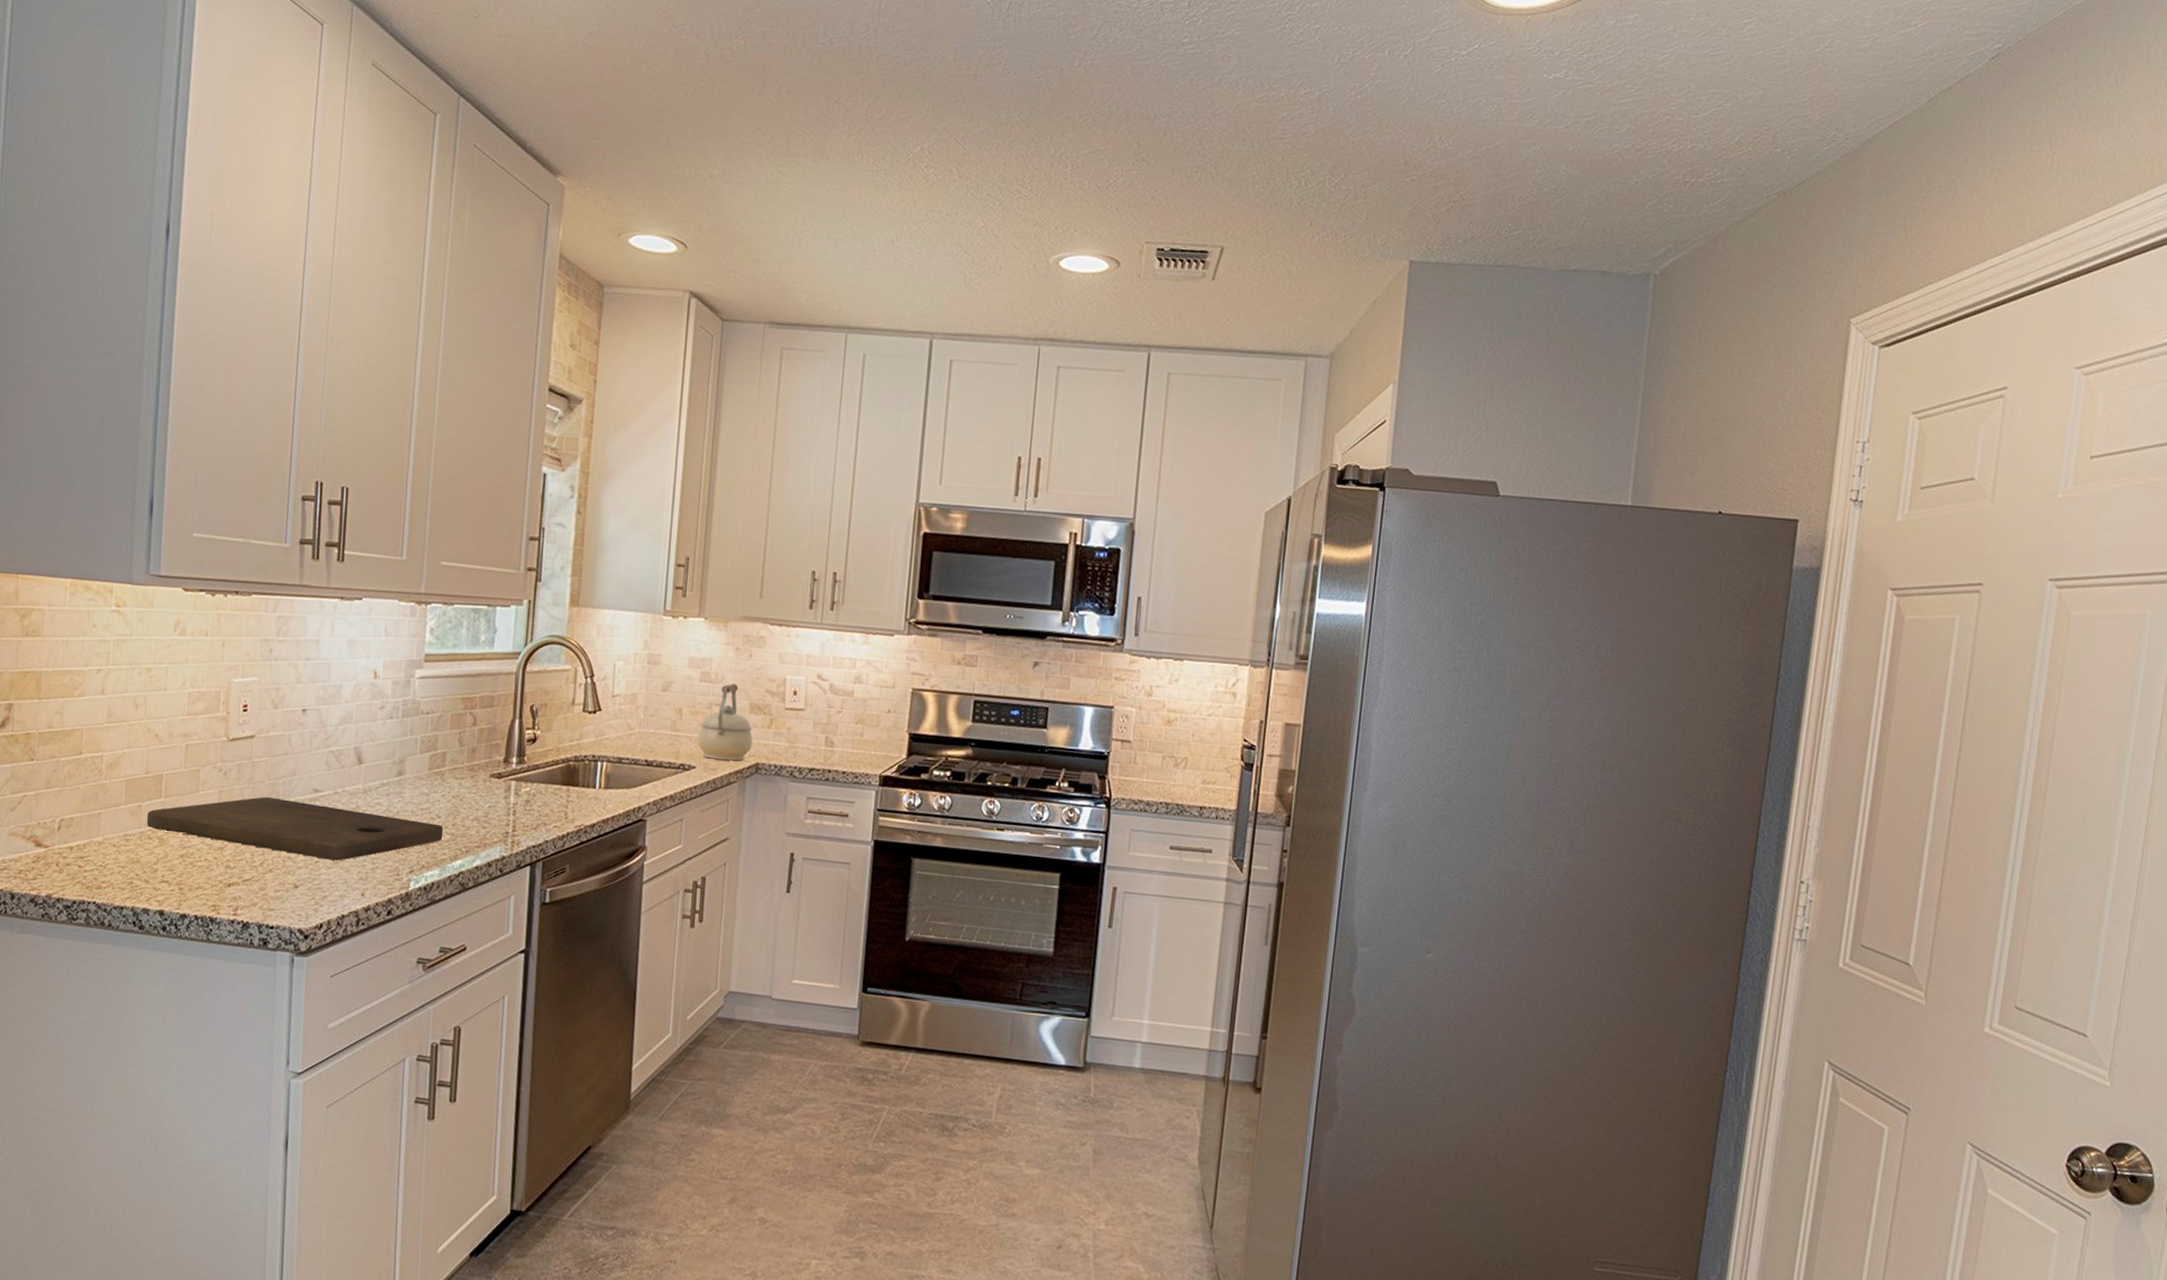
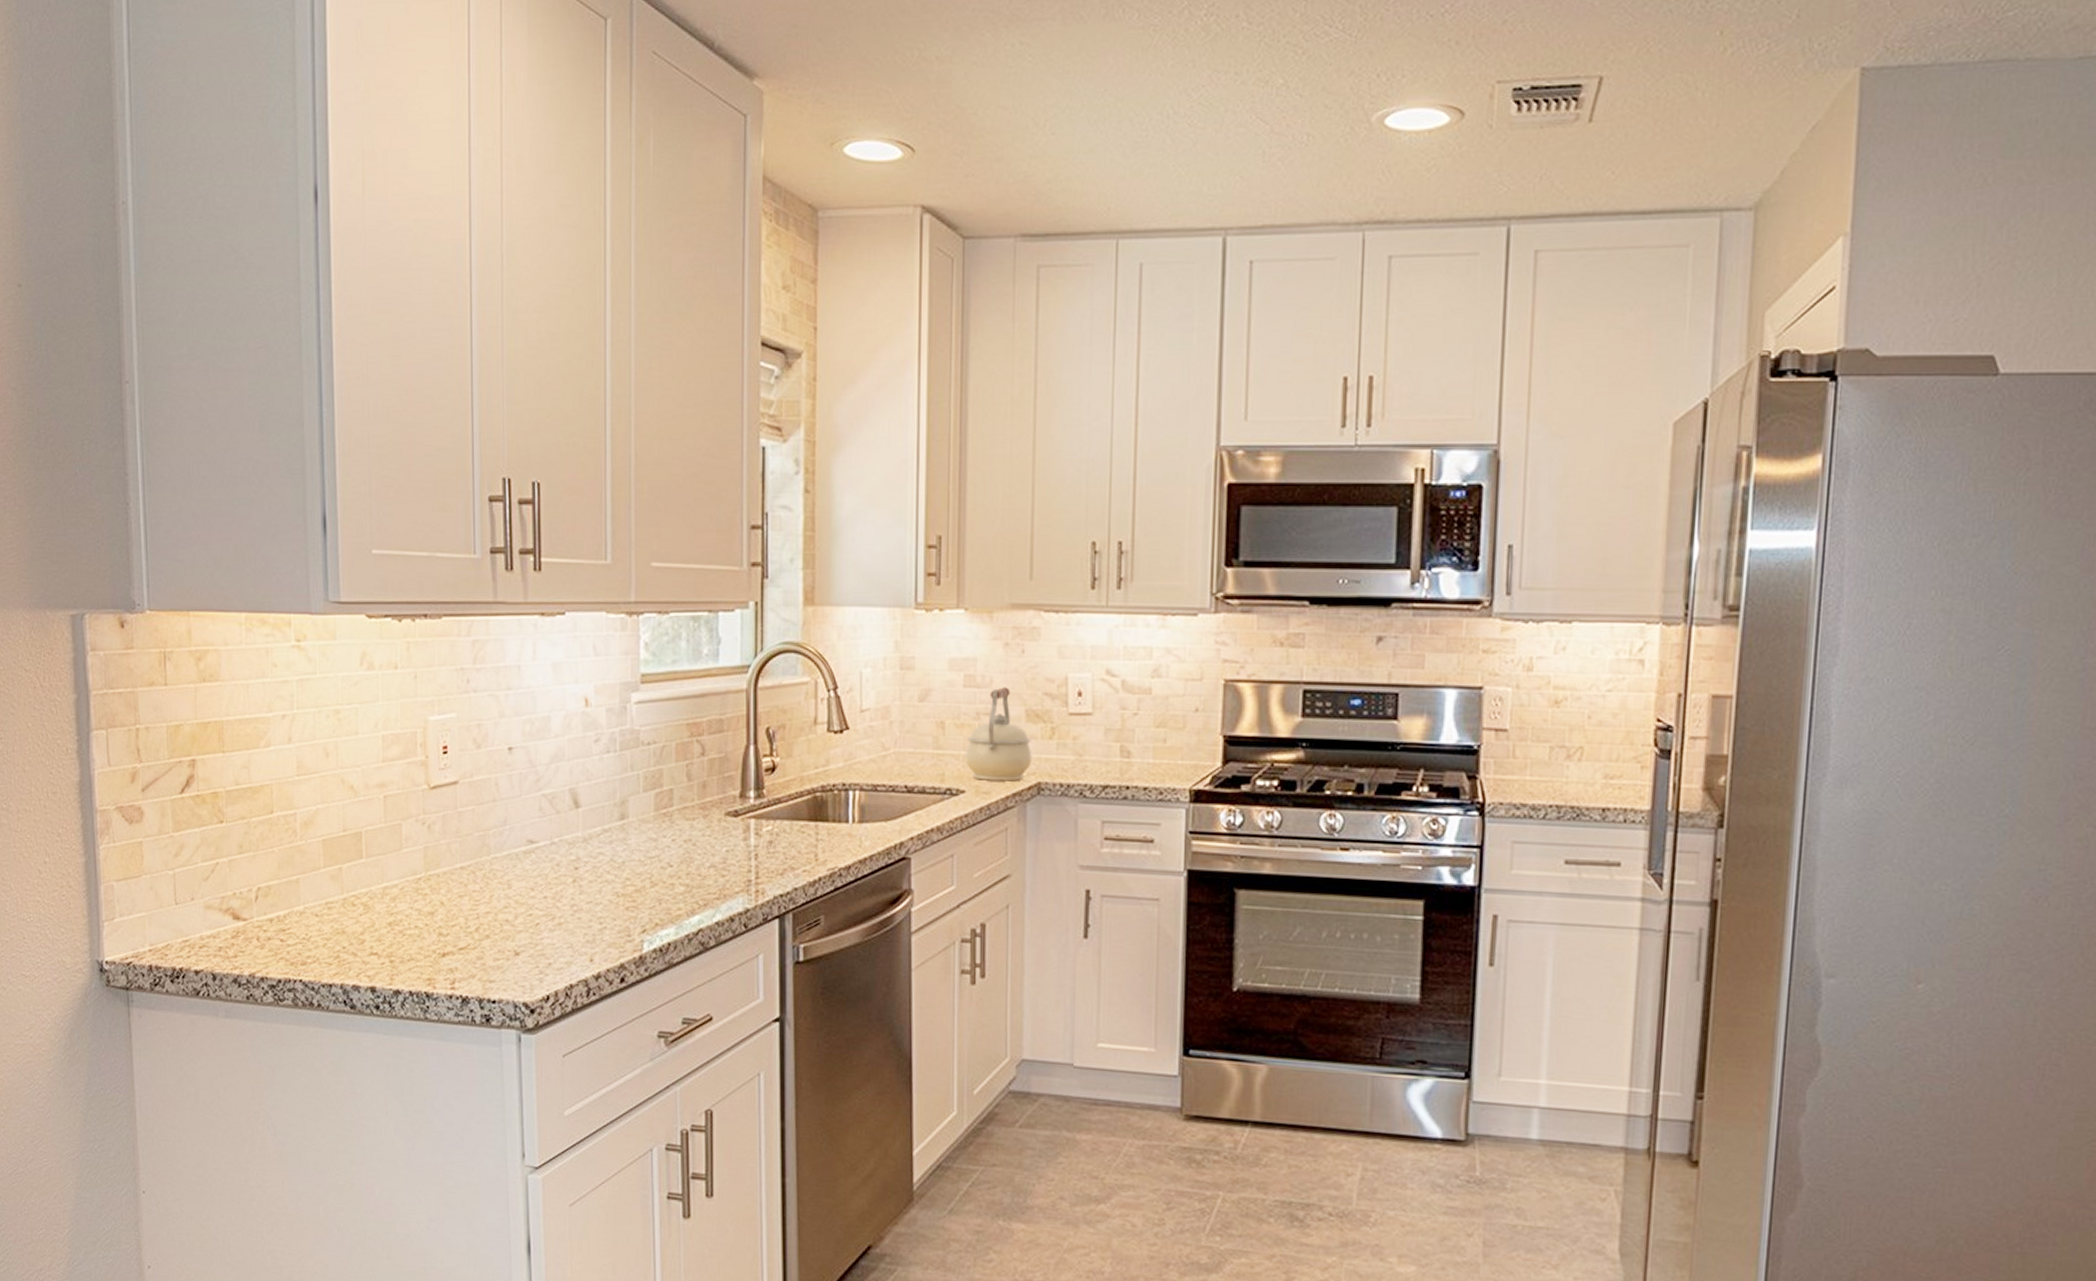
cutting board: present [146,796,444,861] -> none [348,851,677,922]

